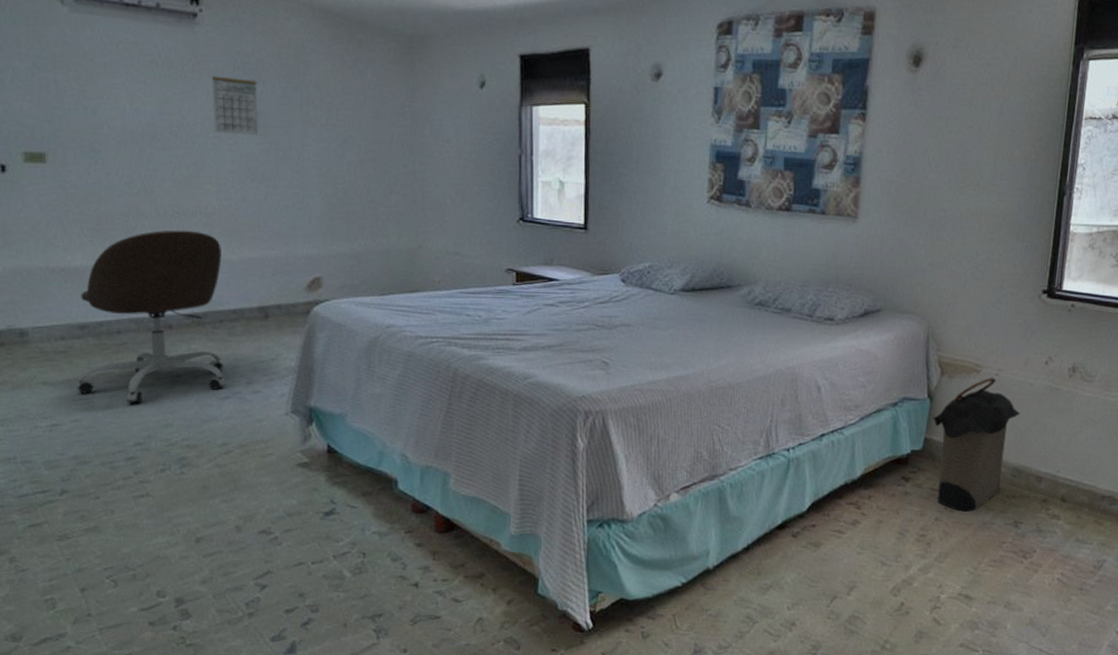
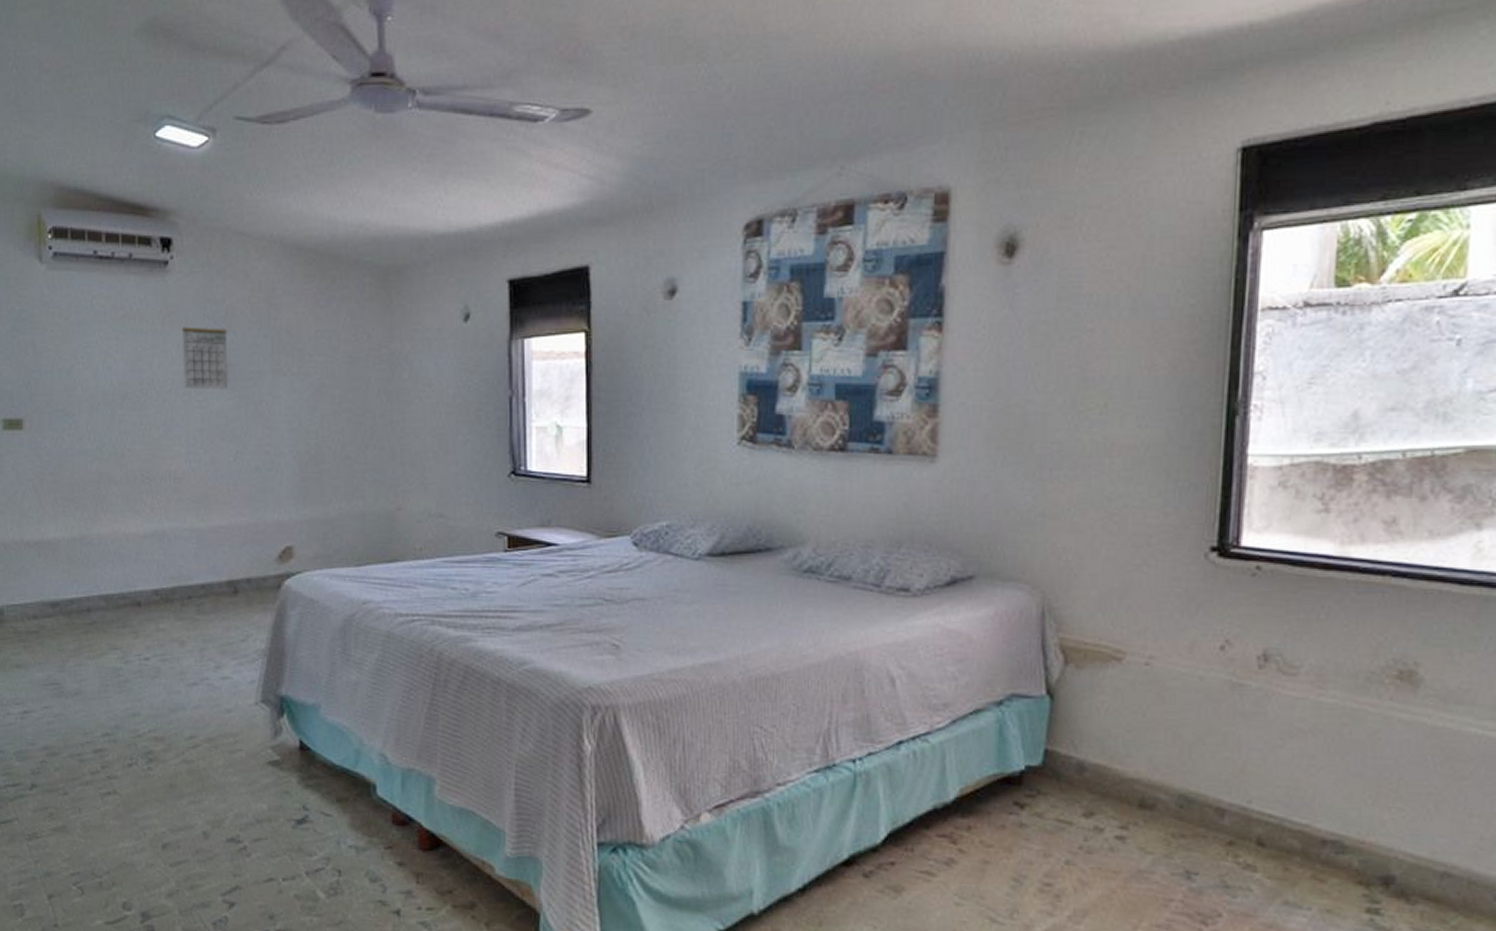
office chair: present [77,230,226,404] -> none [48,497,194,690]
laundry hamper: present [933,377,1020,512] -> none [1055,667,1186,854]

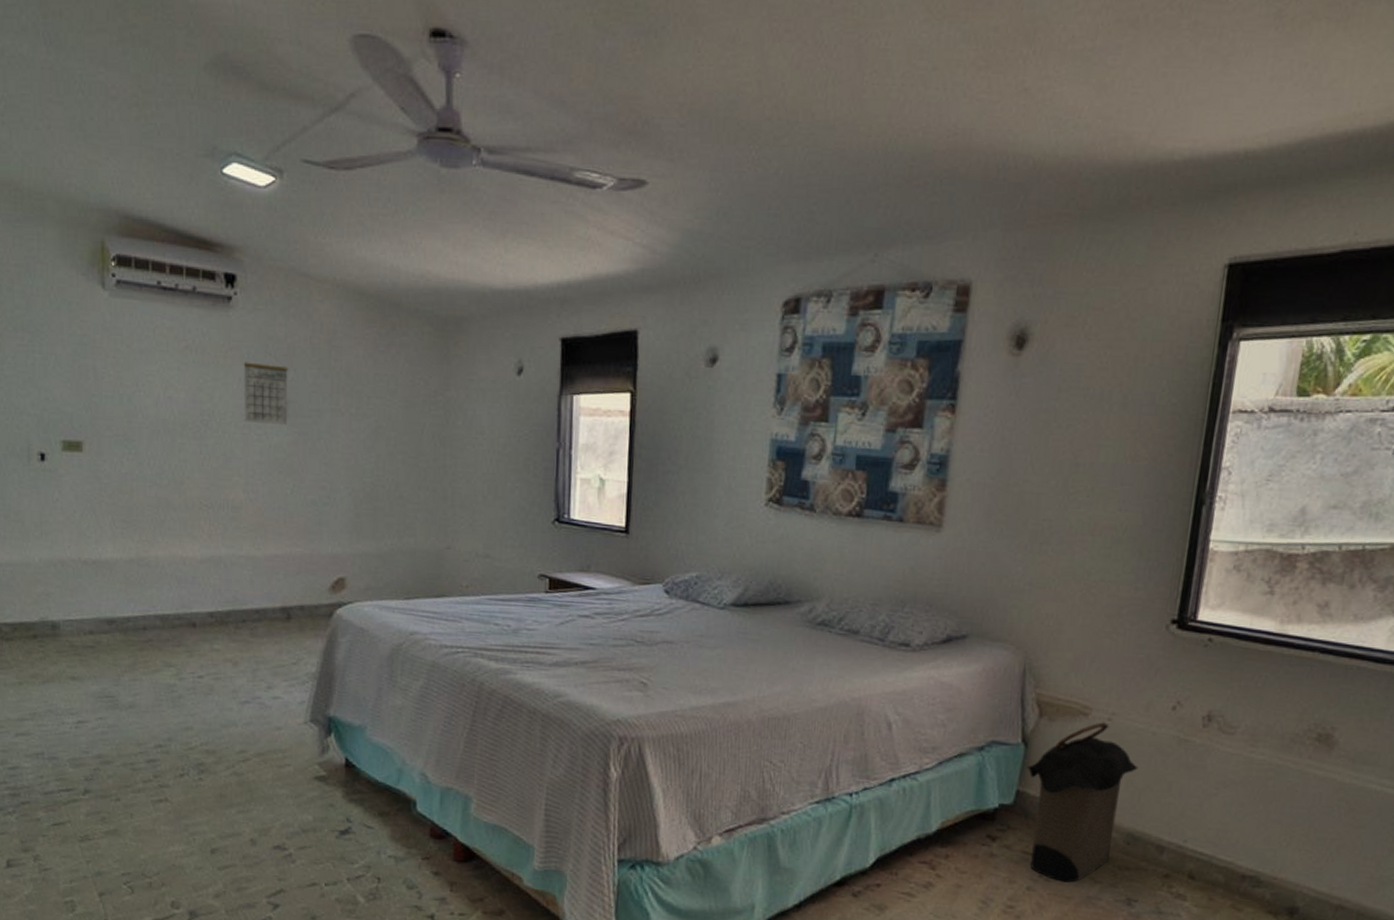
laundry hamper: none [1055,667,1186,854] -> present [1027,722,1139,883]

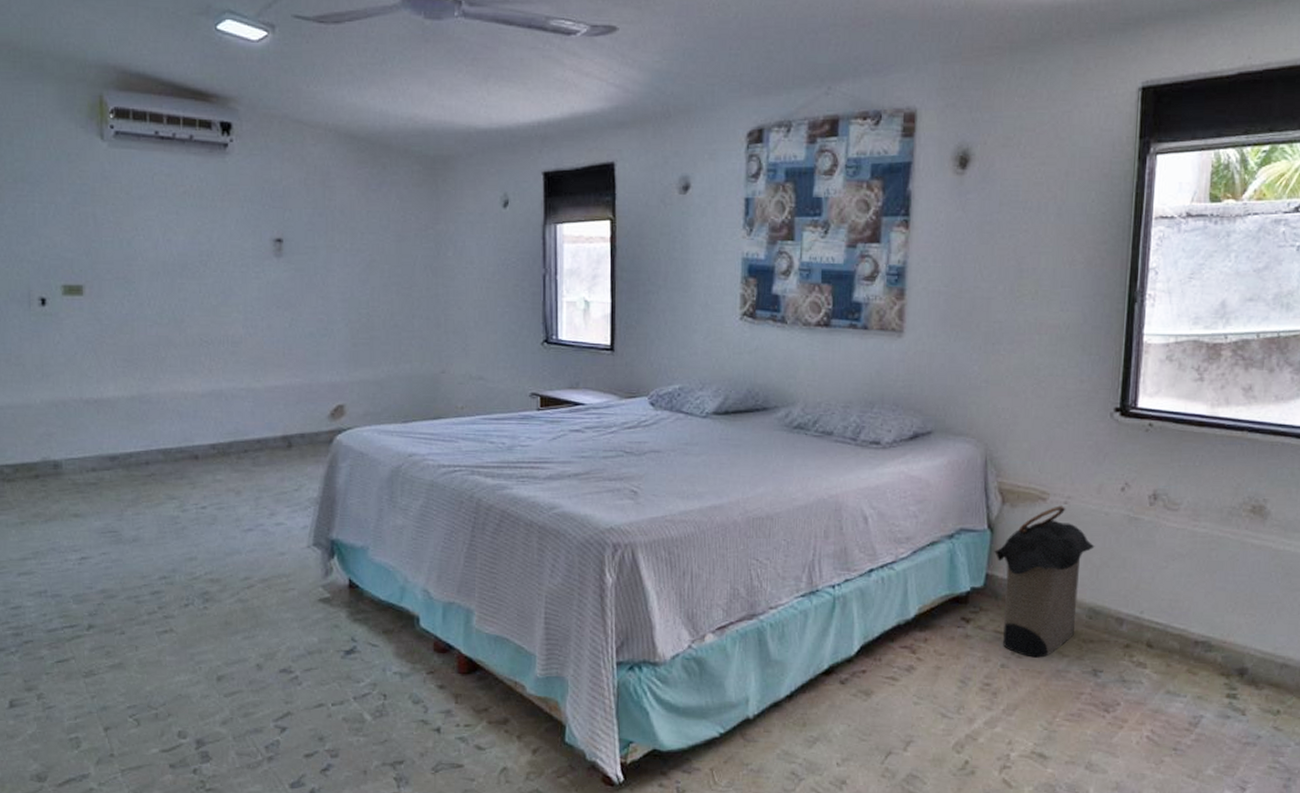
calendar: present [243,362,288,425] -> none [240,204,284,262]

